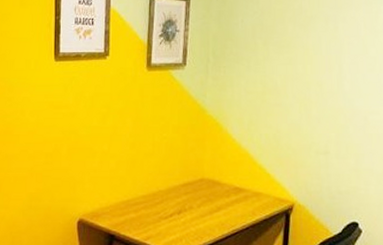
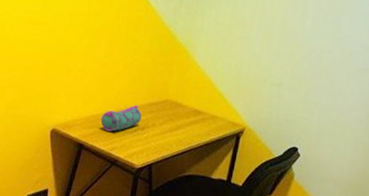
pencil case: none [132,187,176,218] -> present [100,105,142,132]

